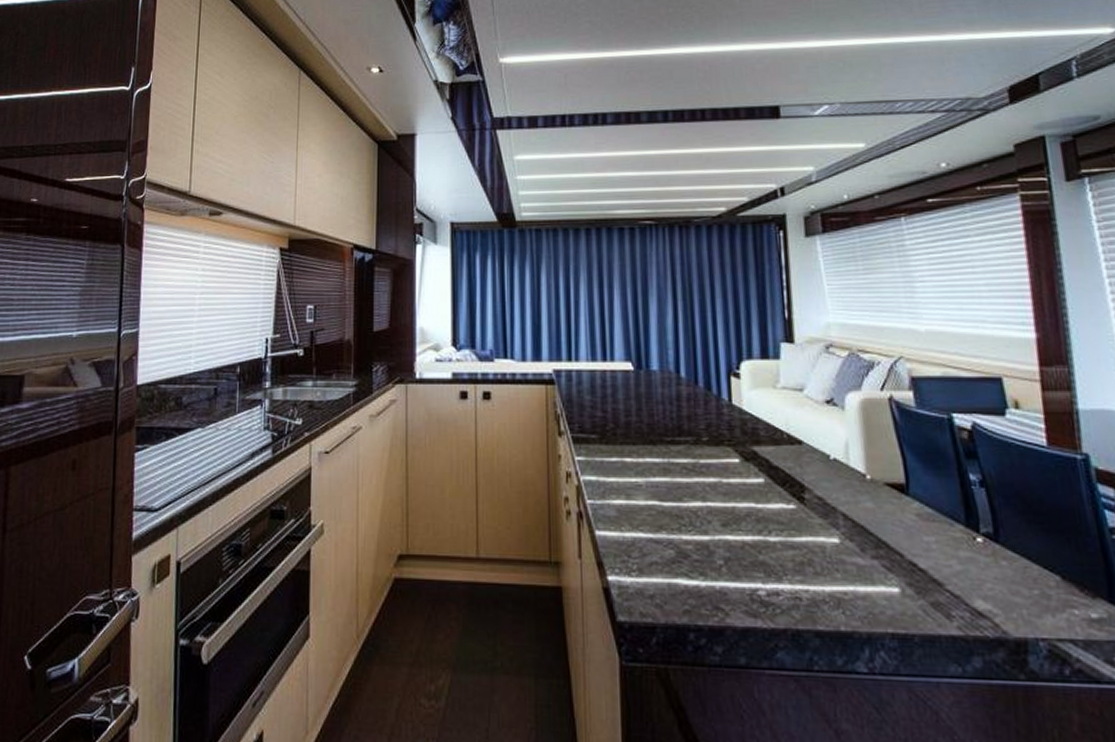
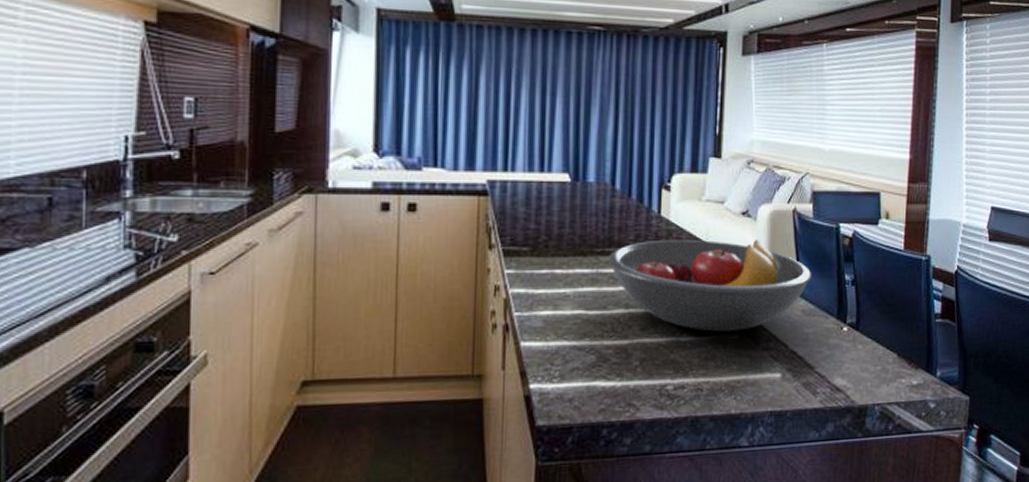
fruit bowl: none [679,429,924,534] -> present [608,238,812,332]

